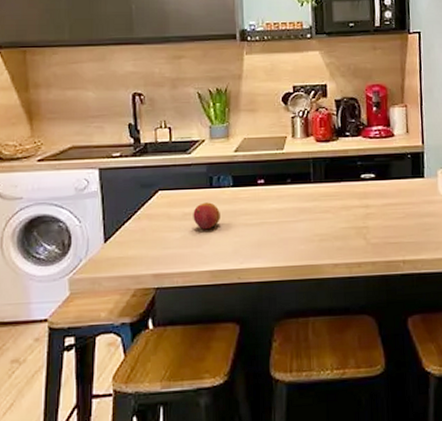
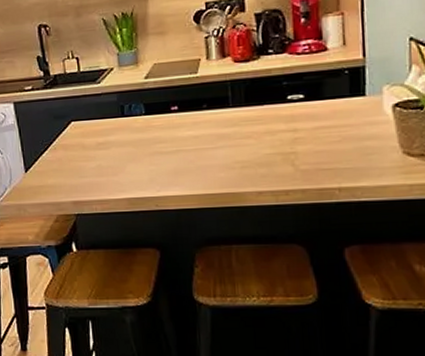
fruit: present [193,202,220,230] -> none [106,131,134,159]

